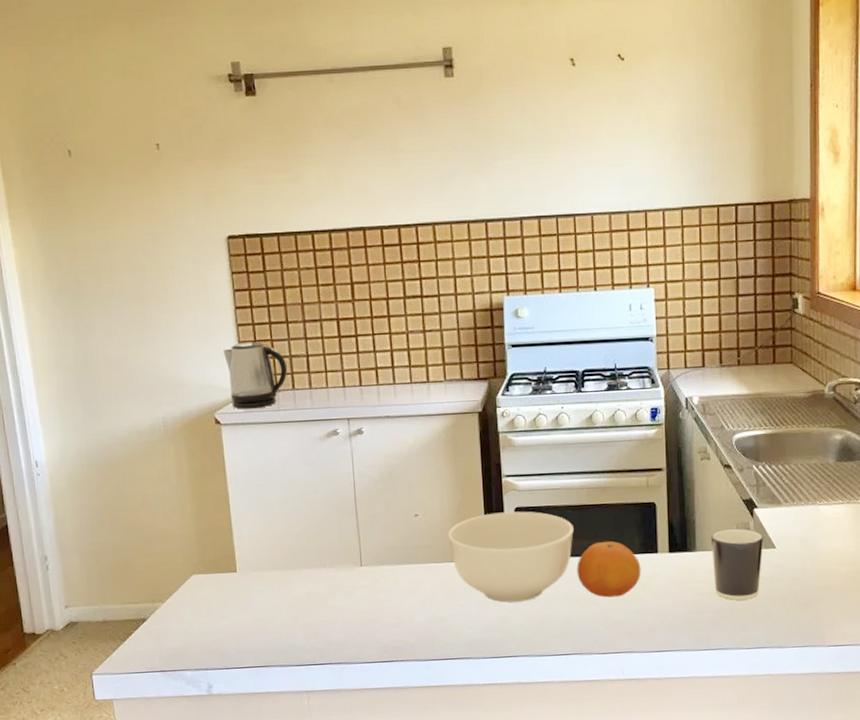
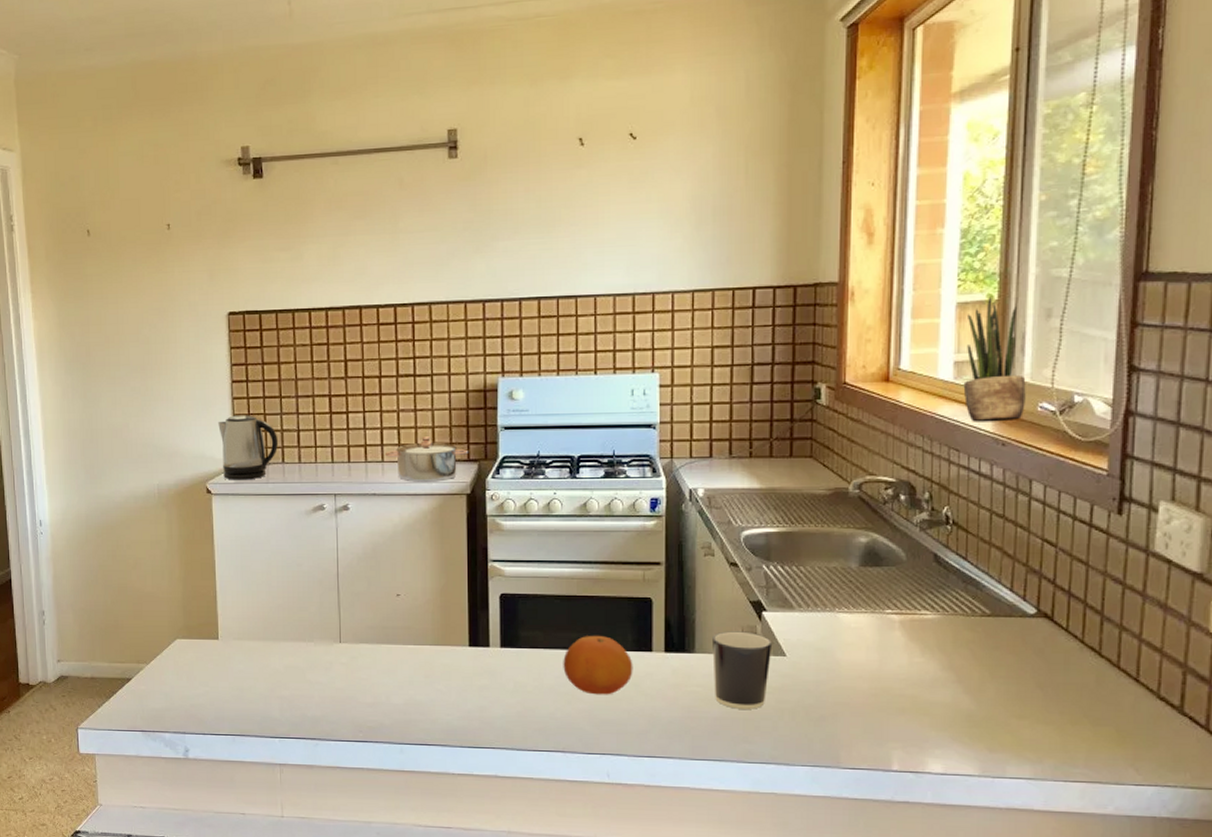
cooking pot: none [396,357,479,403] -> present [385,436,469,482]
bowl: present [447,511,574,603] -> none [429,598,561,692]

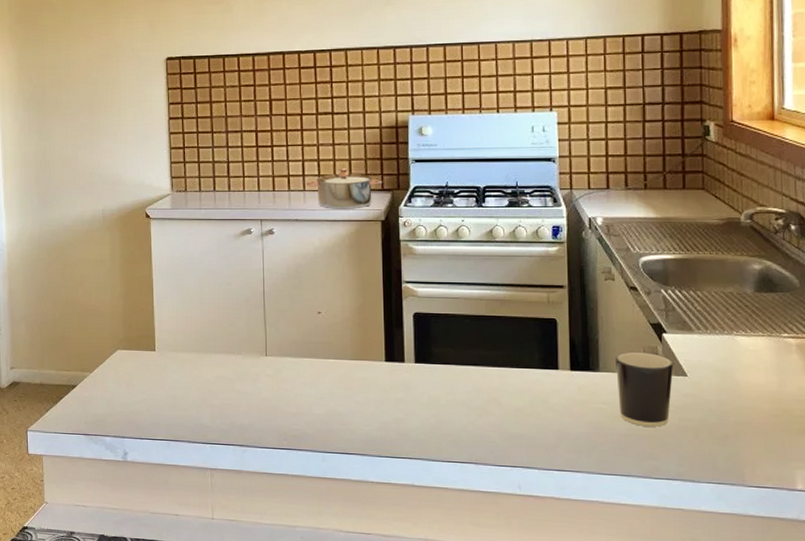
kettle: present [218,415,279,480] -> none [157,148,211,206]
fruit: present [563,635,633,695] -> none [474,353,541,410]

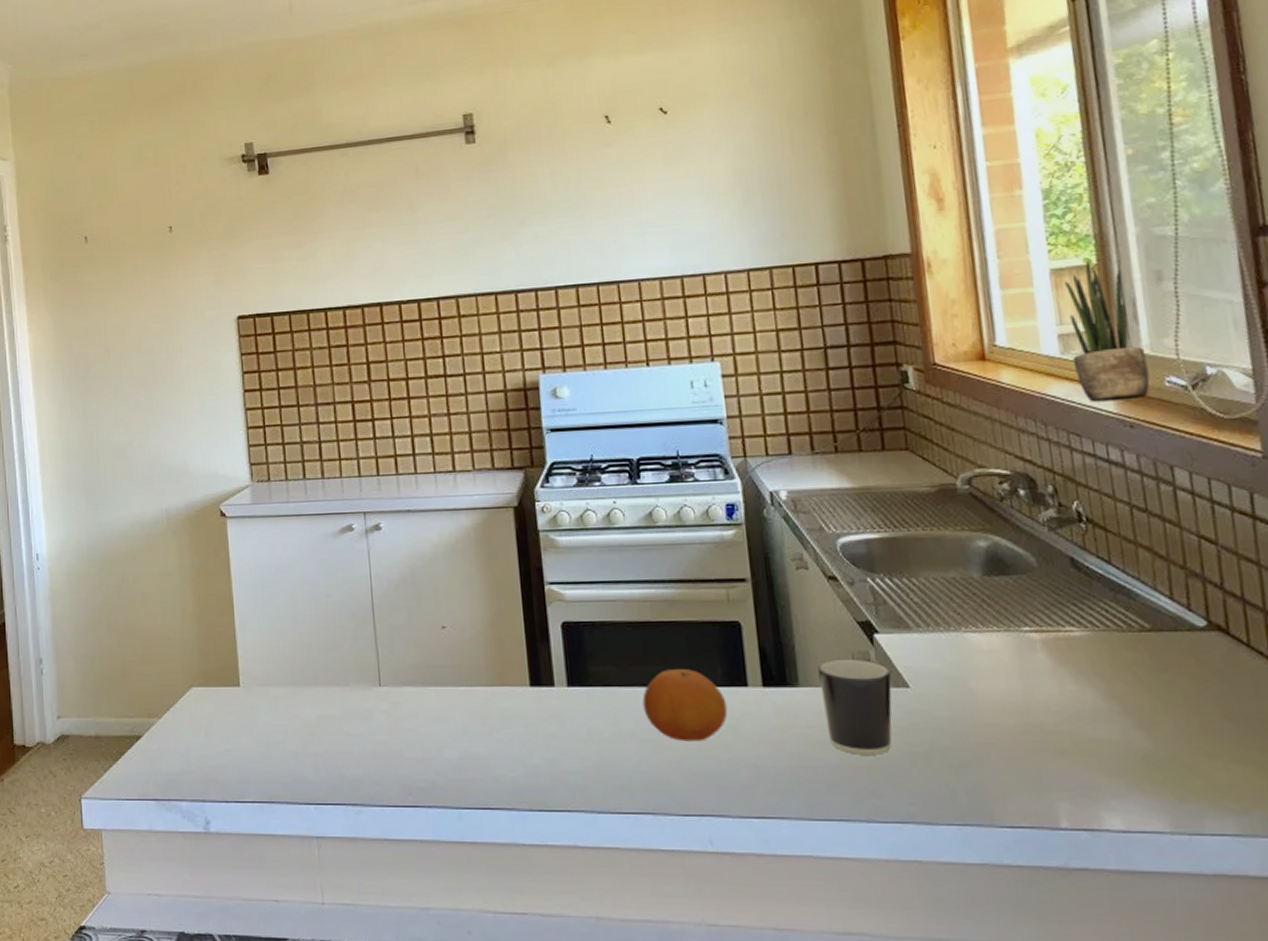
cooking pot: present [307,168,383,209] -> none [418,443,513,496]
fruit: none [474,353,541,410] -> present [642,668,728,742]

